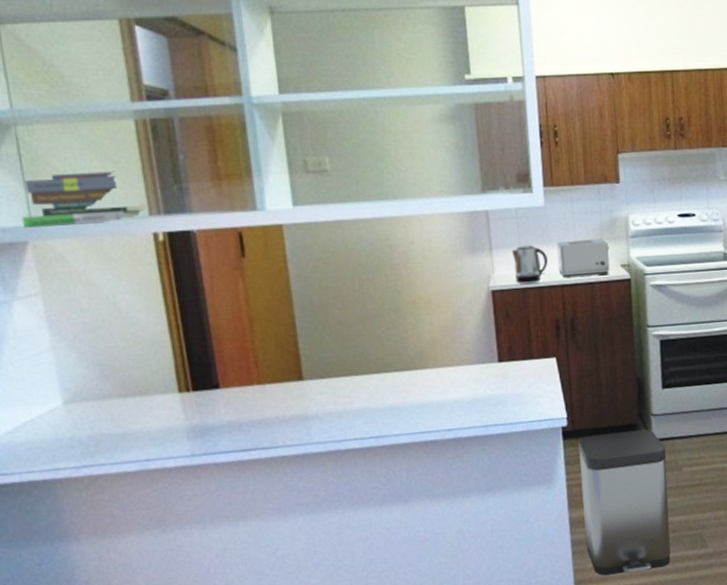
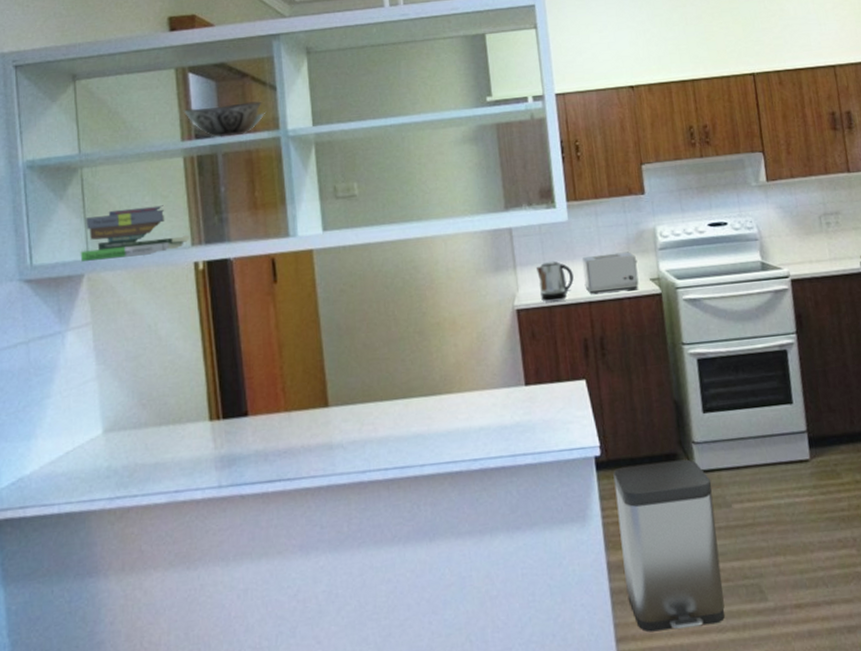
decorative bowl: none [131,63,226,100] -> present [183,101,265,138]

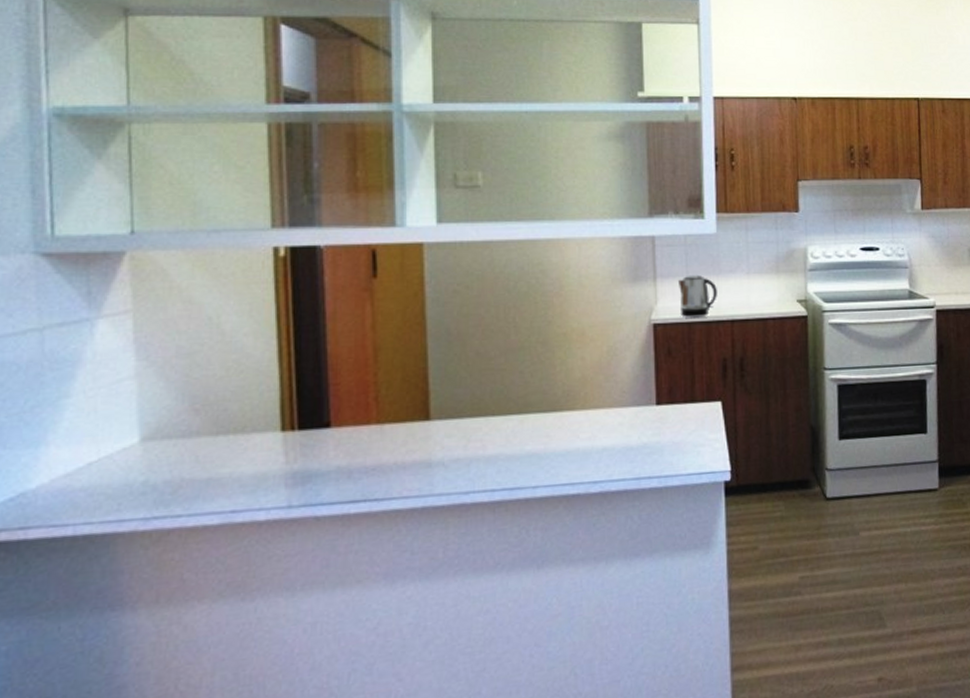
books: present [80,205,192,261] -> none [121,177,273,236]
decorative bowl: present [183,101,265,138] -> none [270,67,376,105]
toaster: present [581,252,639,295] -> none [727,270,786,313]
pedal bin: present [613,459,725,632] -> none [742,486,844,661]

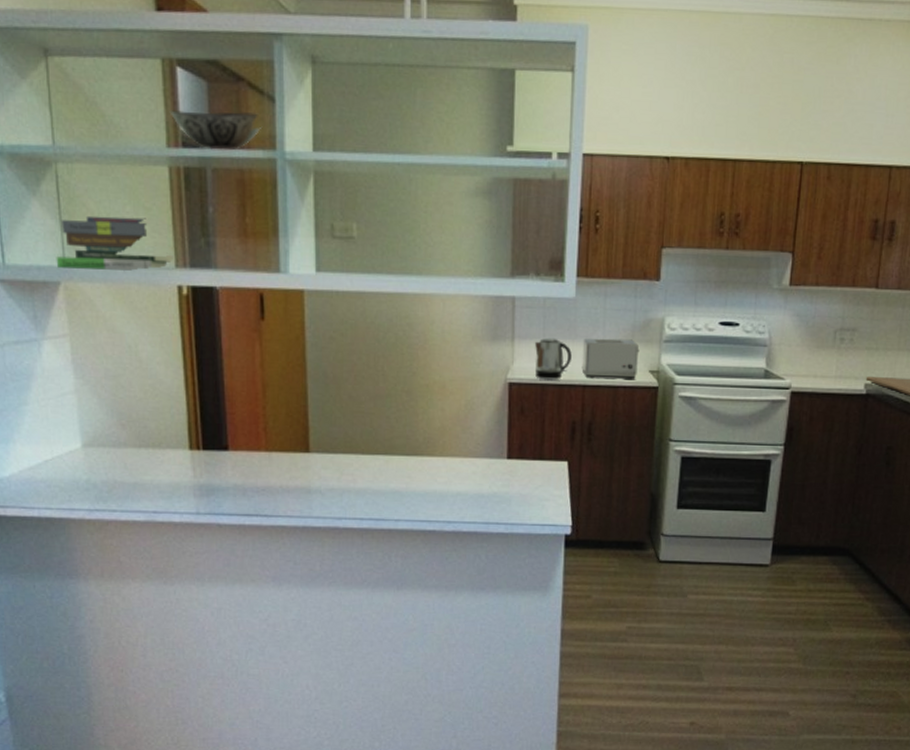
books: none [121,177,273,236] -> present [56,215,176,272]
decorative bowl: none [270,67,376,105] -> present [169,110,261,150]
toaster: none [727,270,786,313] -> present [581,337,640,380]

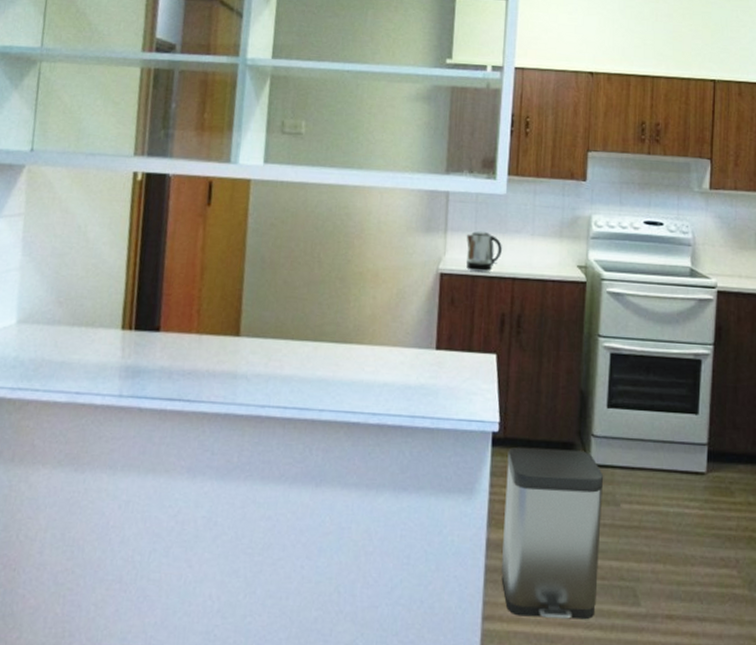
books: present [56,215,176,272] -> none [24,107,136,158]
decorative bowl: present [169,110,261,150] -> none [148,21,228,55]
pedal bin: none [575,547,673,695] -> present [501,446,604,620]
toaster: present [581,337,640,380] -> none [511,232,568,275]

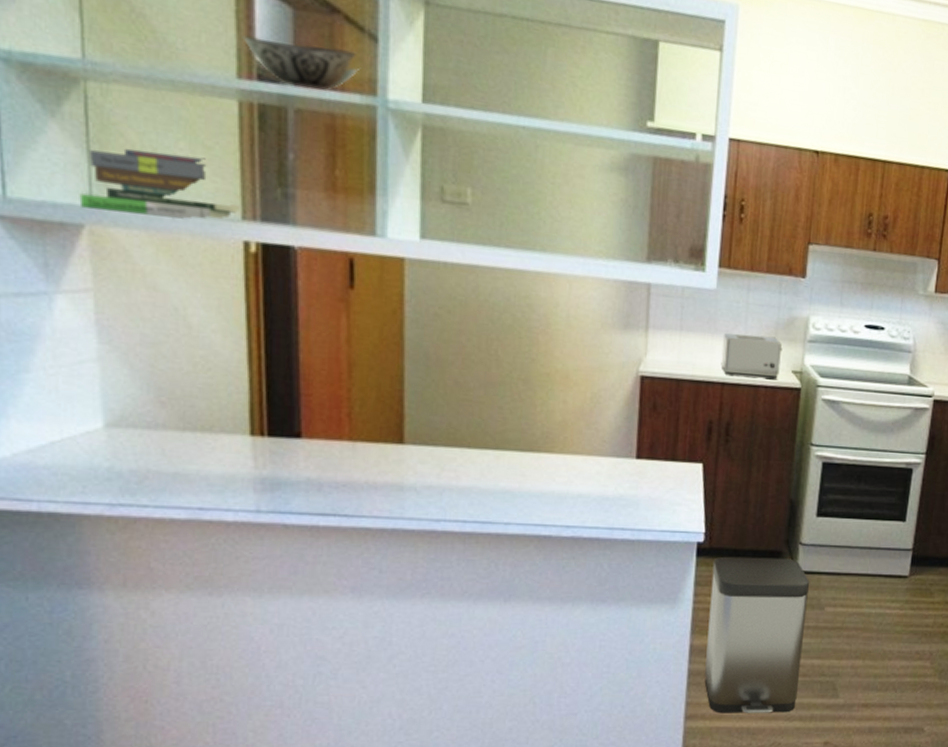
books: none [24,107,136,158] -> present [79,148,243,220]
decorative bowl: none [148,21,228,55] -> present [242,35,359,90]
kettle: present [466,231,502,272] -> none [670,329,711,376]
toaster: none [511,232,568,275] -> present [720,332,783,380]

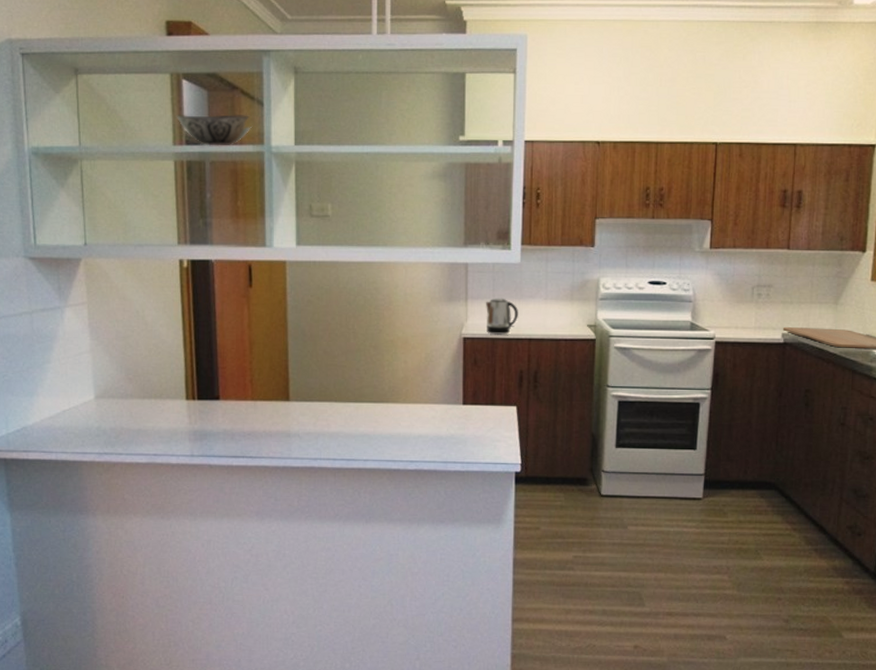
books: present [79,148,243,220] -> none [78,203,179,249]
kettle: none [670,329,711,376] -> present [486,298,518,335]
pedal bin: present [704,556,810,715] -> none [527,483,613,619]
toaster: present [720,332,783,380] -> none [527,297,578,334]

